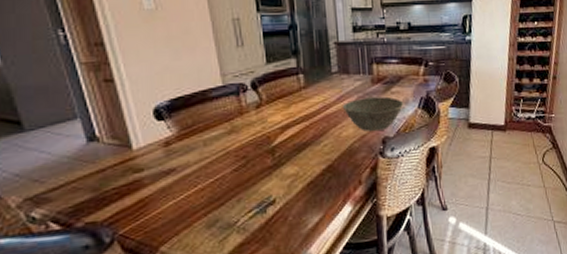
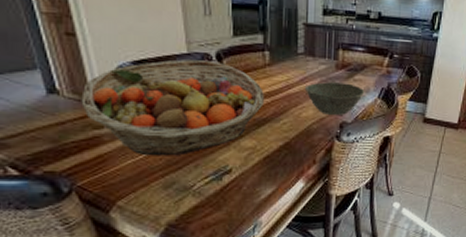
fruit basket: none [120,90,304,195] -> present [81,59,265,156]

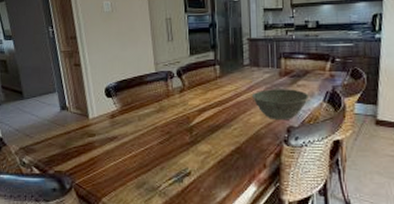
fruit basket: present [81,59,265,156] -> none [81,77,218,159]

